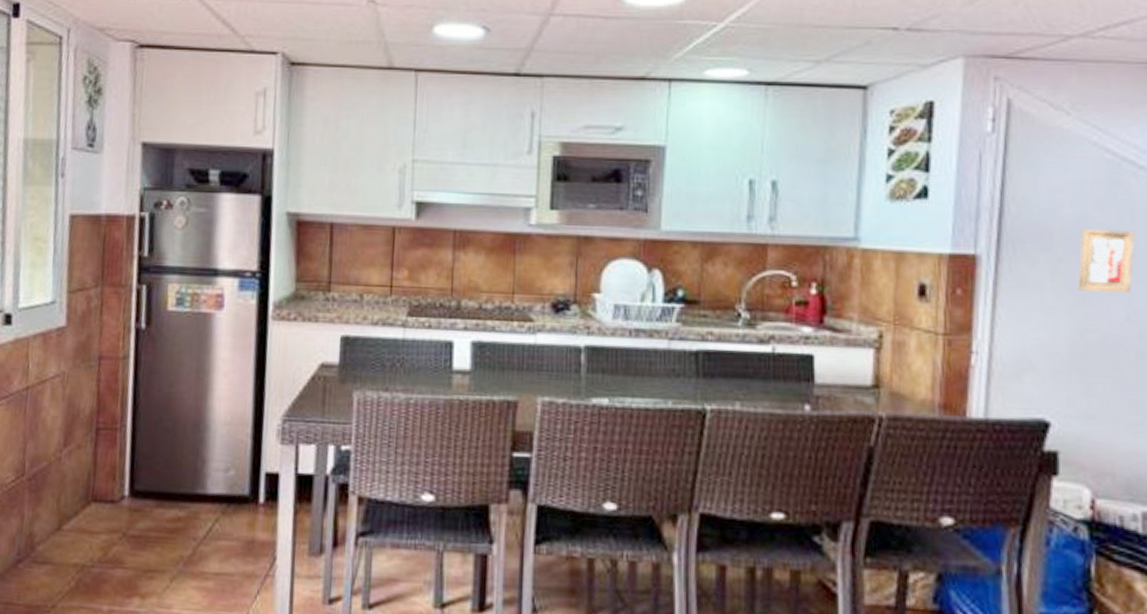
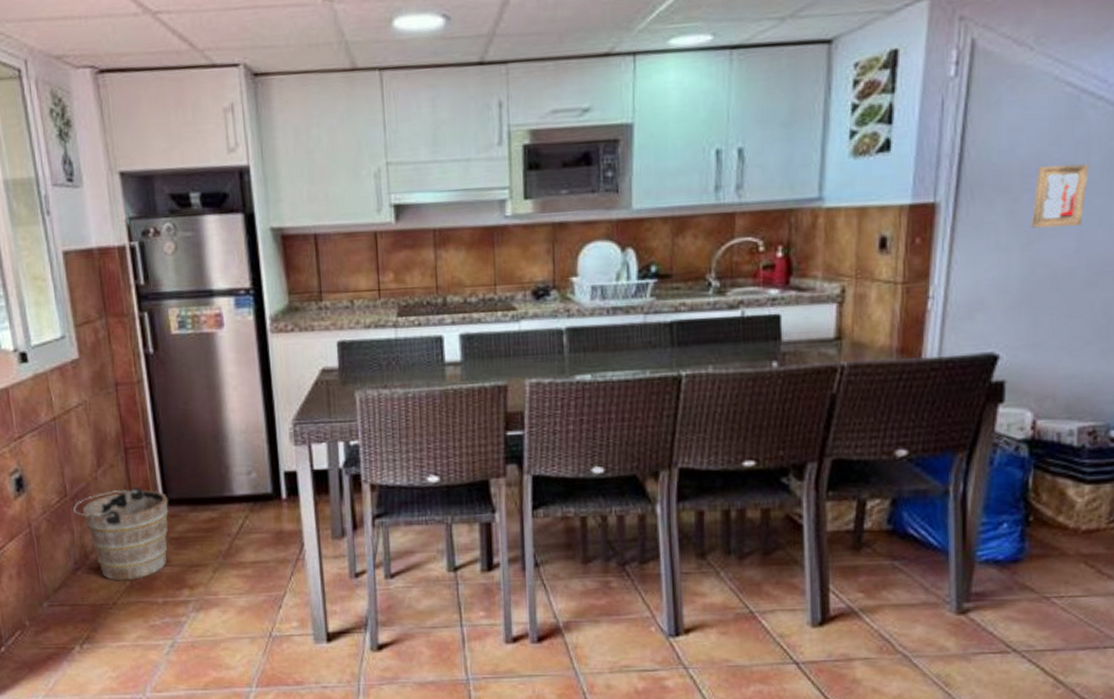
bucket: none [28,473,134,581] -> present [73,487,169,581]

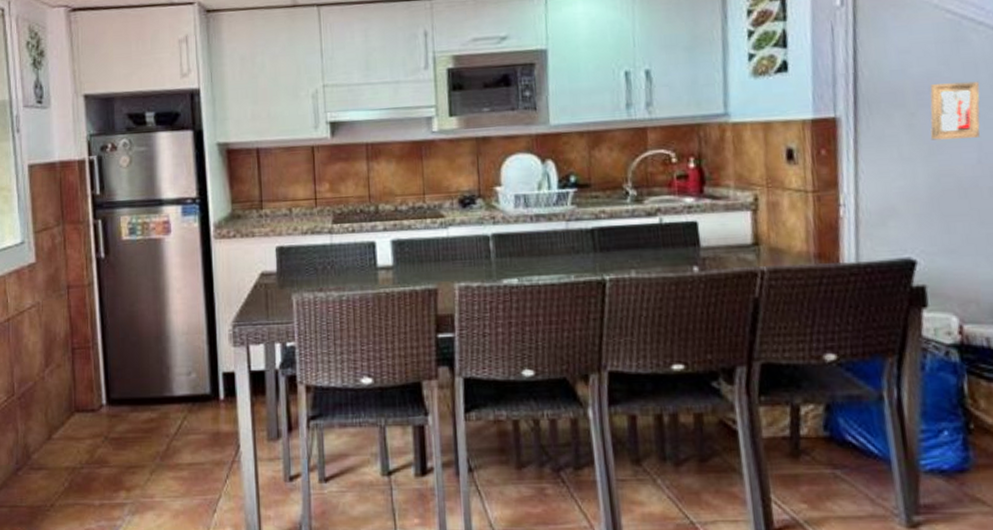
bucket: present [73,487,169,581] -> none [19,387,110,482]

